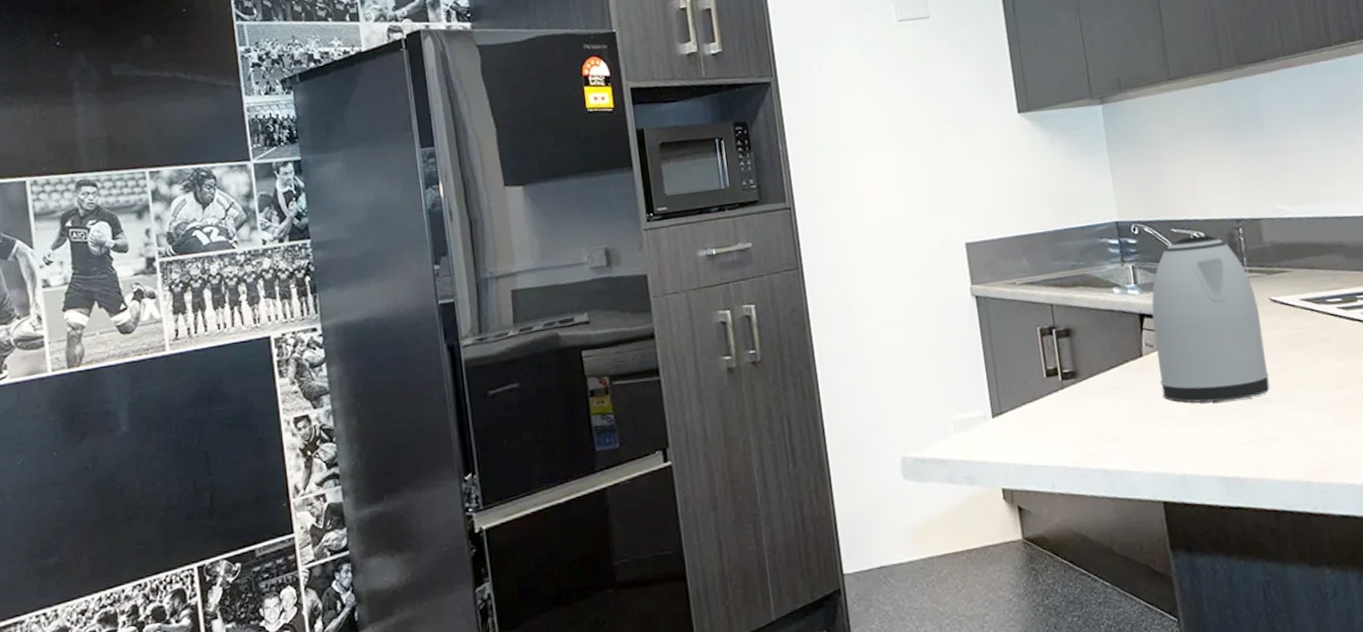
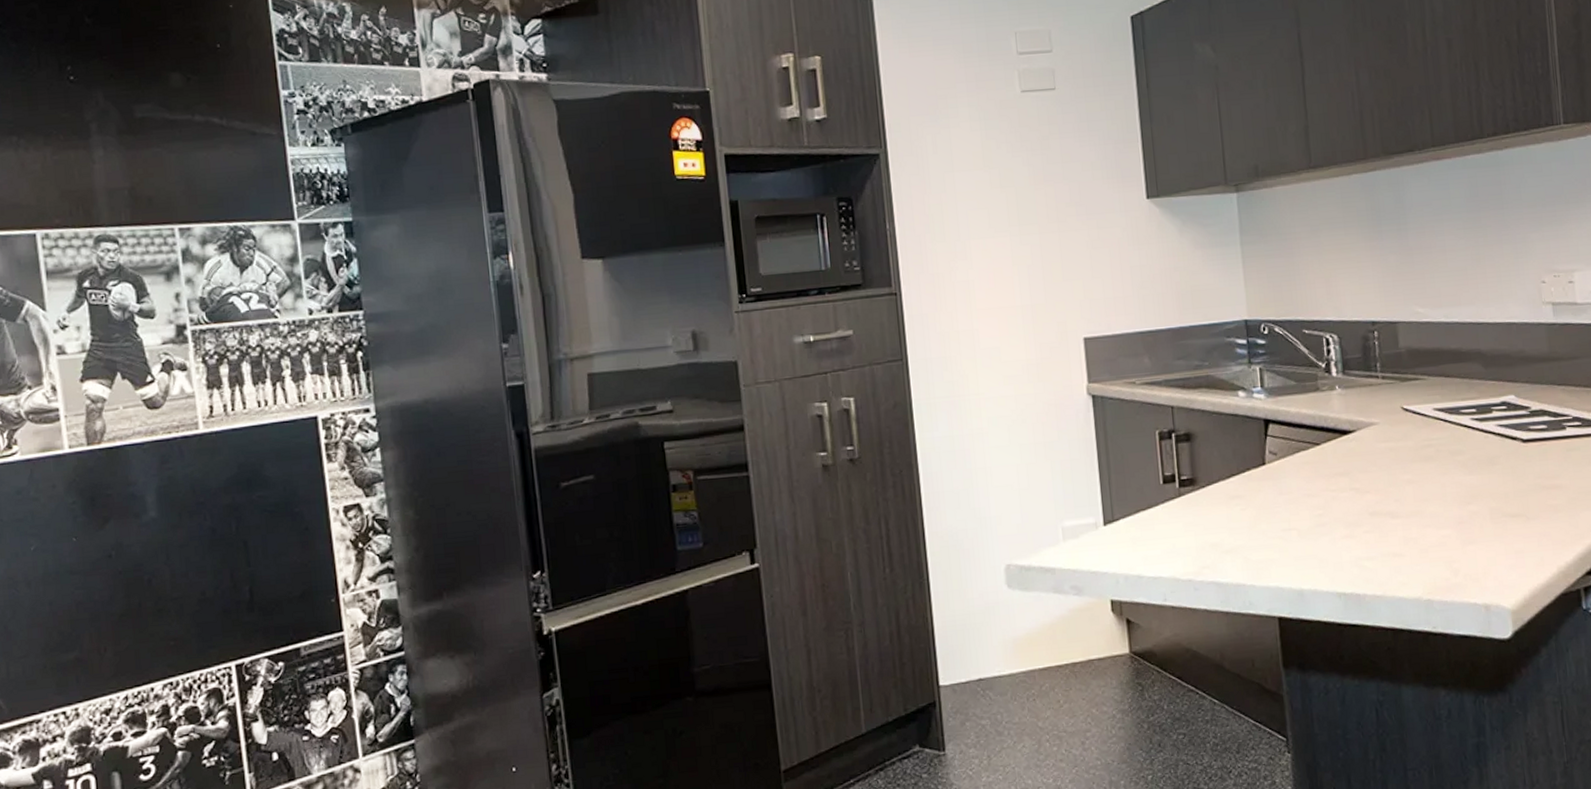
kettle: present [1151,235,1270,403] -> none [1277,337,1396,515]

